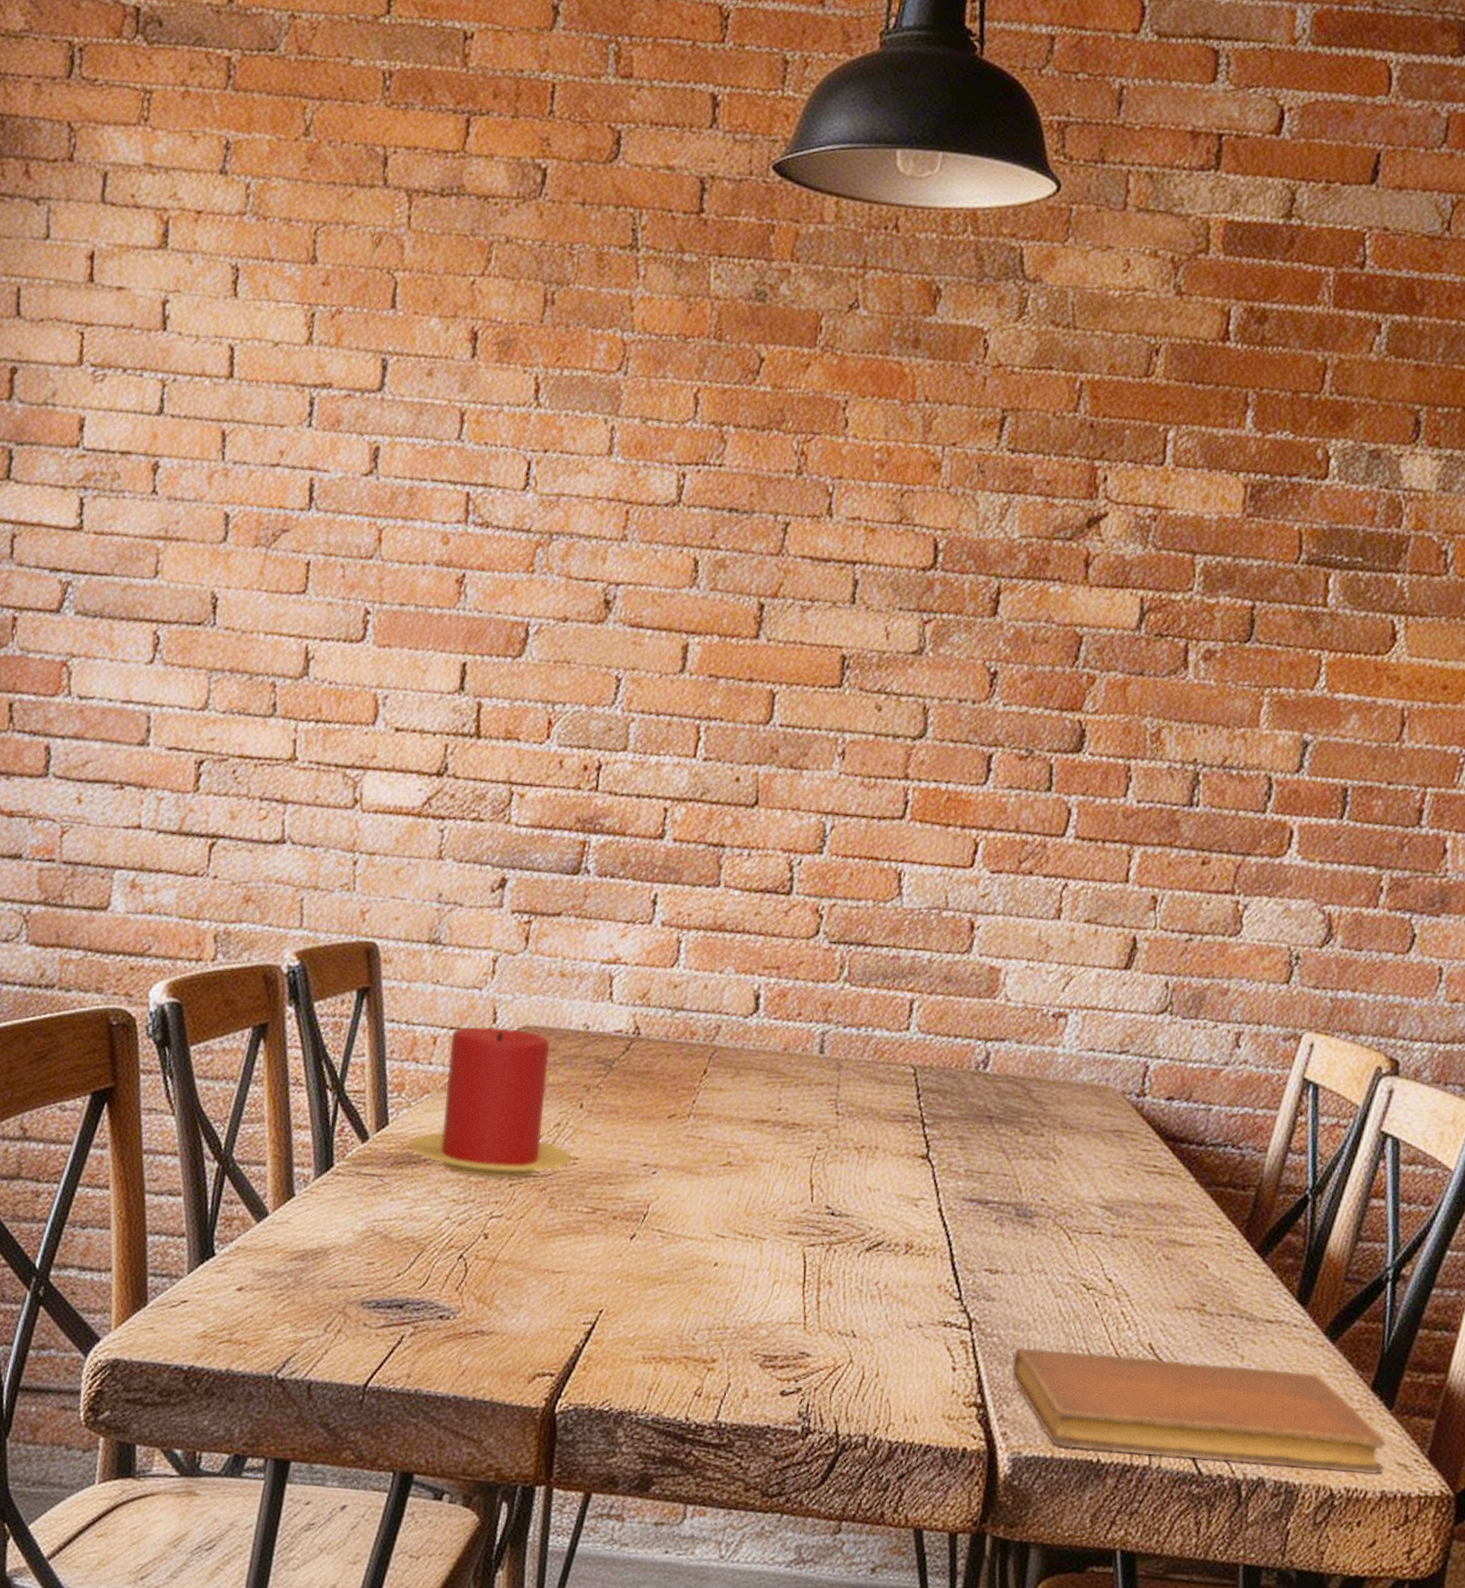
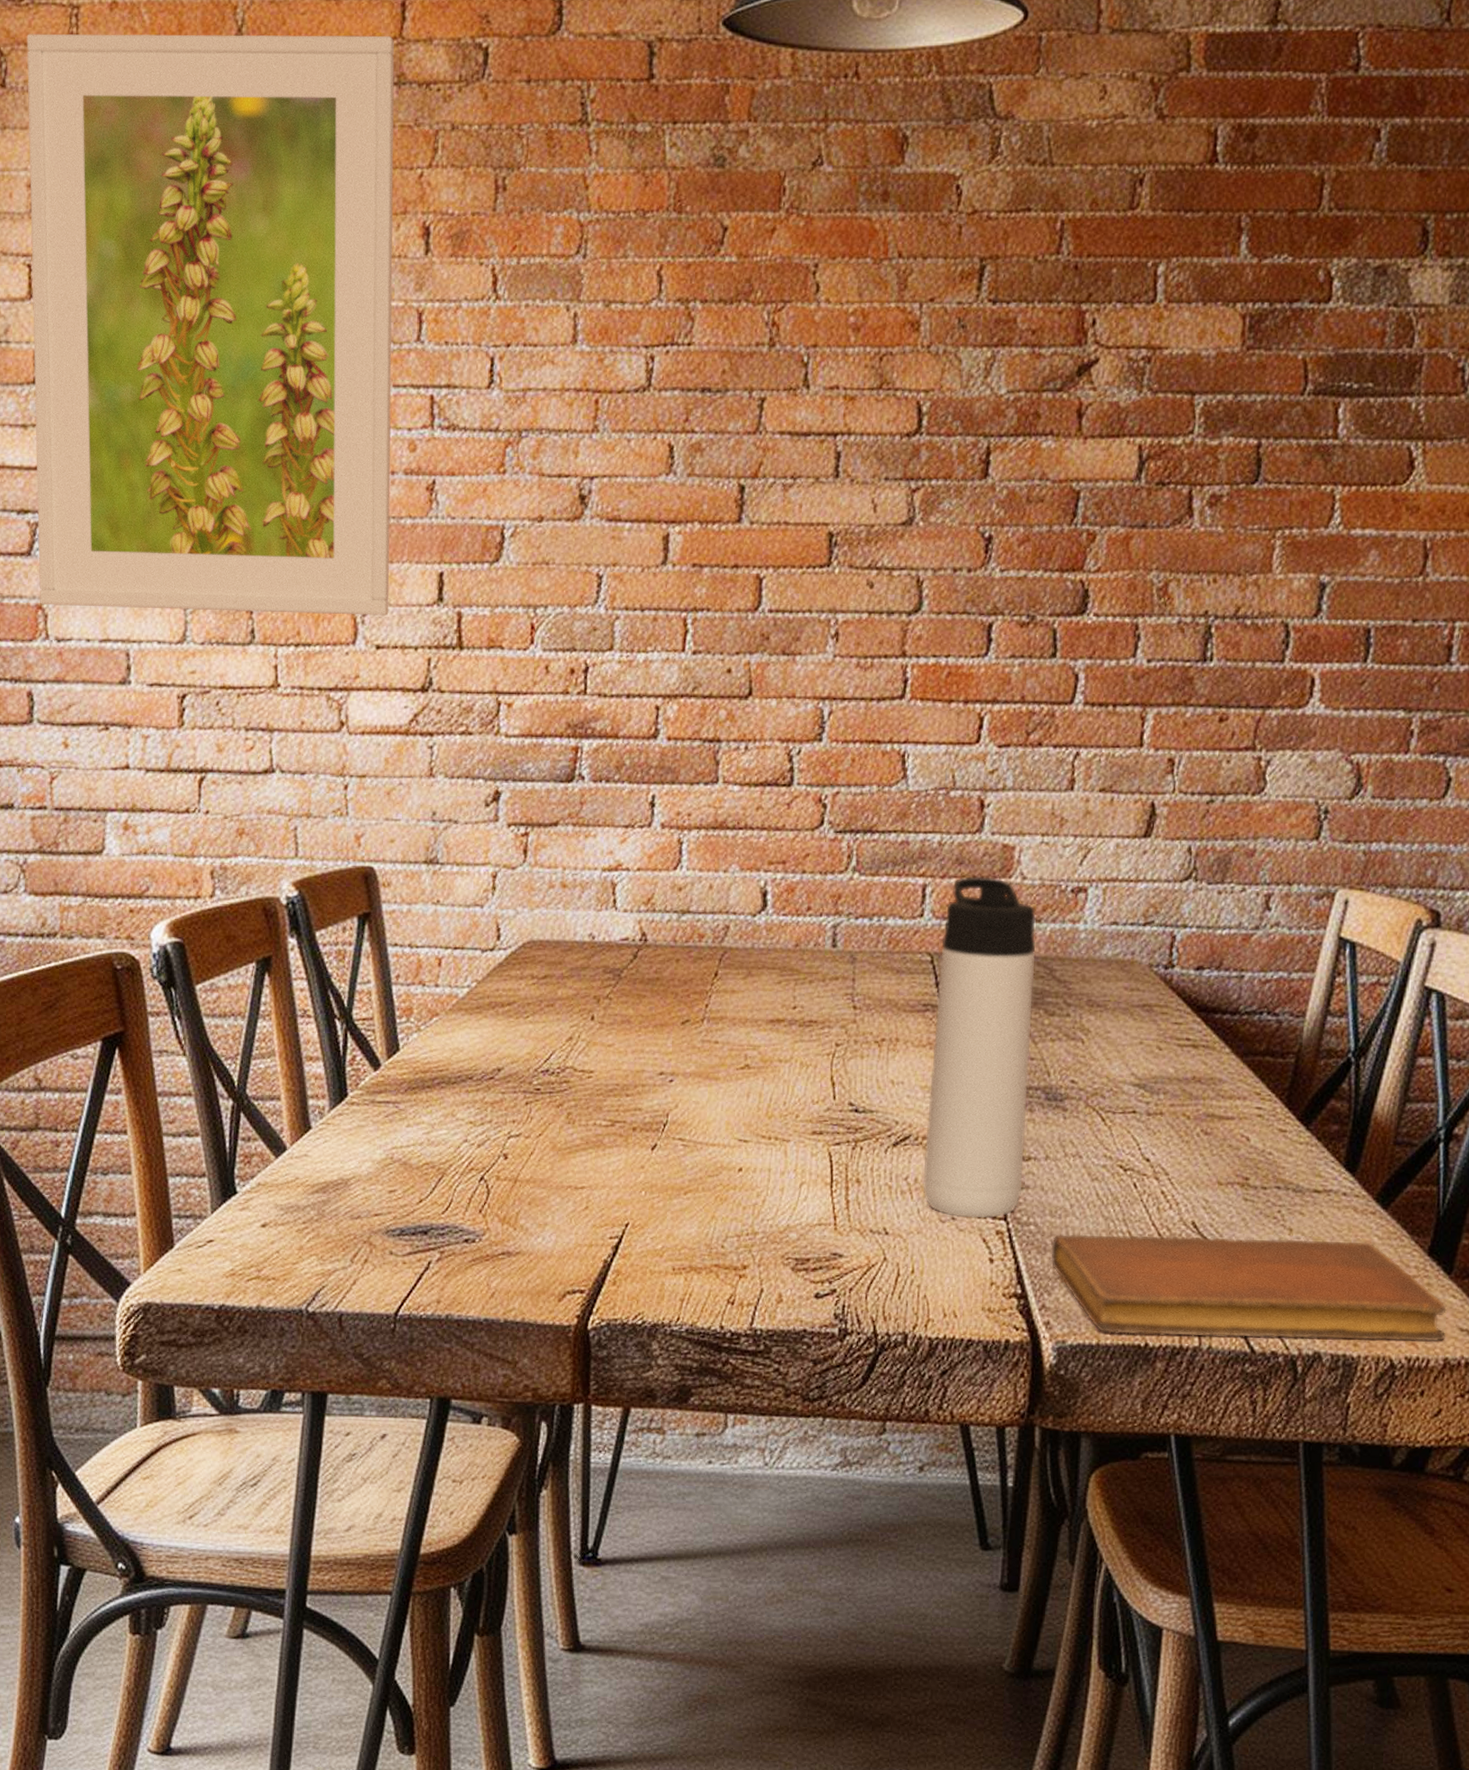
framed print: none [65,113,457,700] -> present [26,33,395,616]
candle: present [409,1026,571,1179] -> none [421,944,586,1097]
thermos bottle: none [892,994,1018,1327] -> present [922,876,1036,1218]

